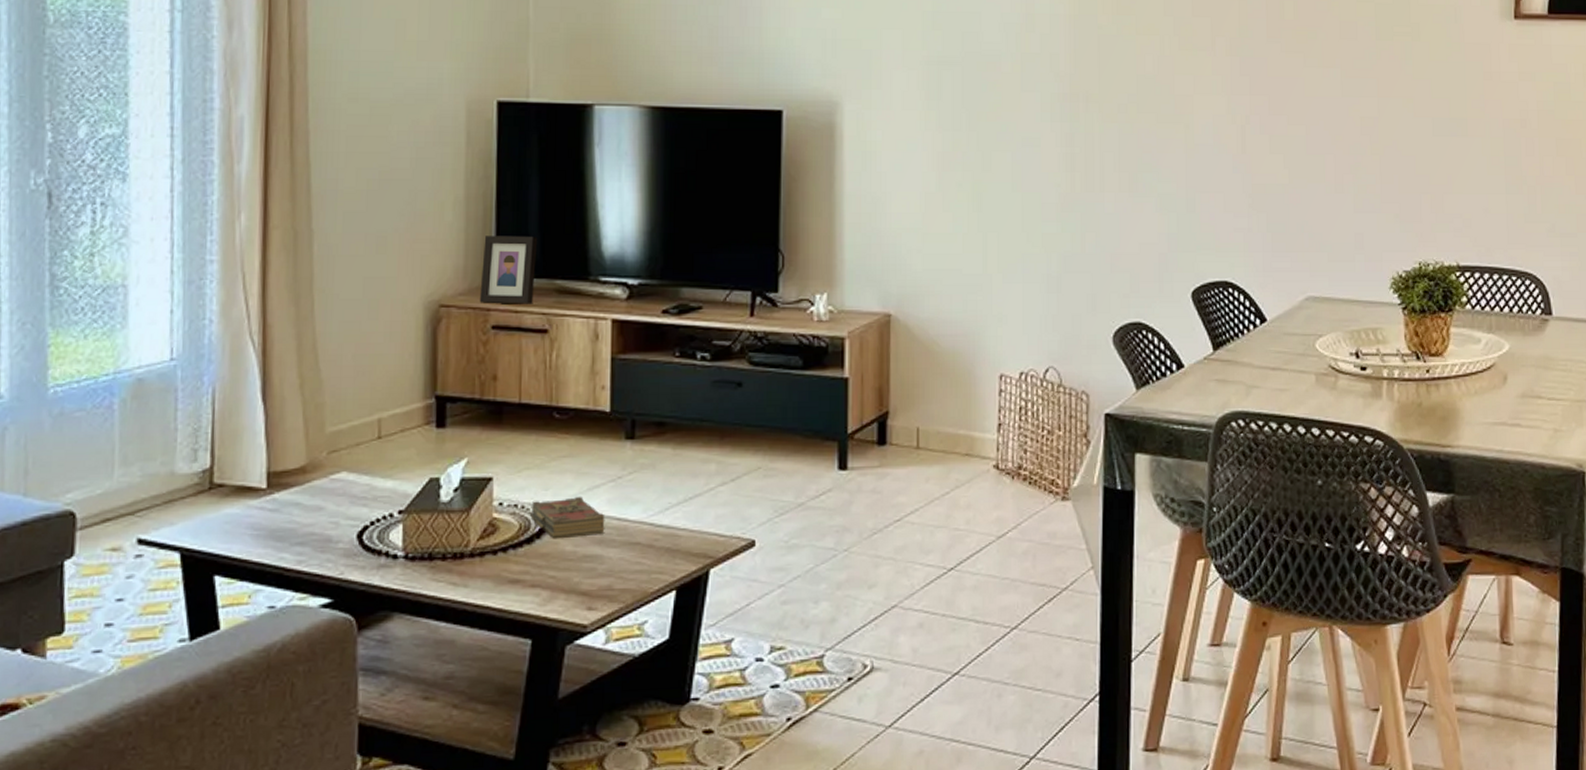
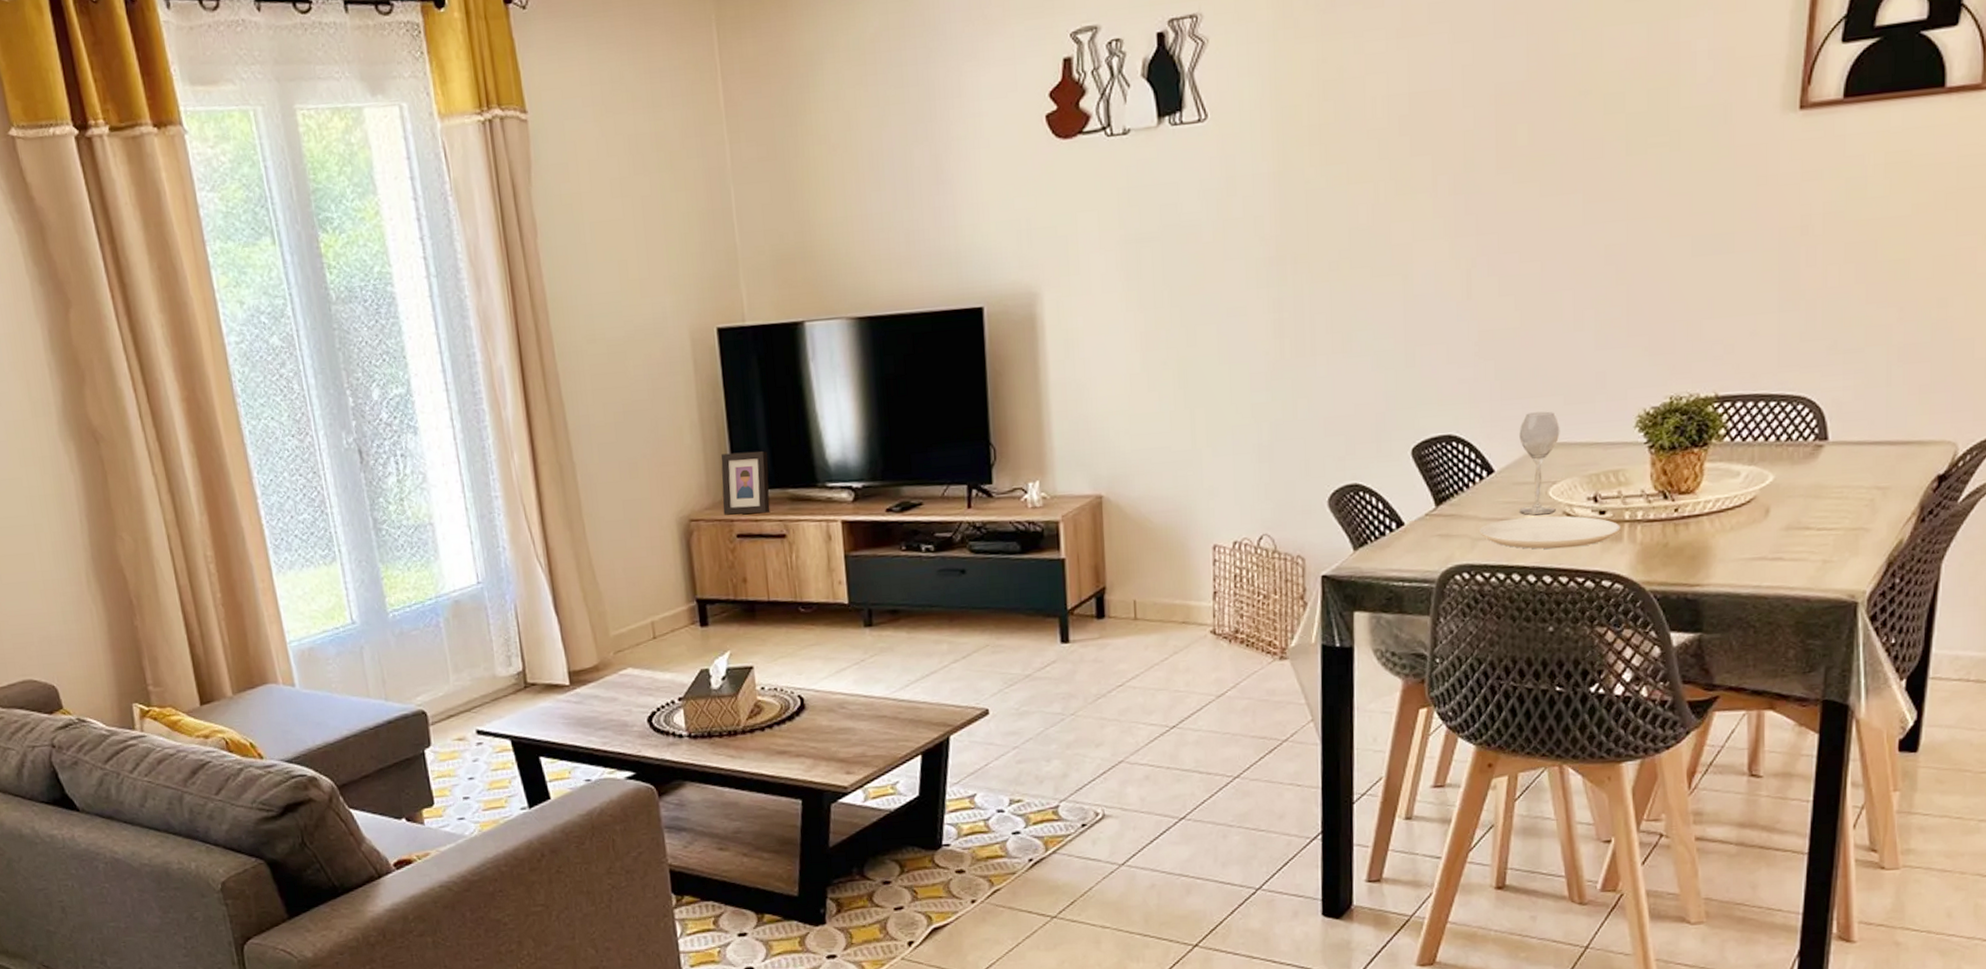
book: present [530,496,605,539] -> none [788,678,854,716]
plate: none [1253,368,1380,402] -> present [1479,515,1620,549]
wineglass: none [1289,266,1325,367] -> present [1519,411,1560,515]

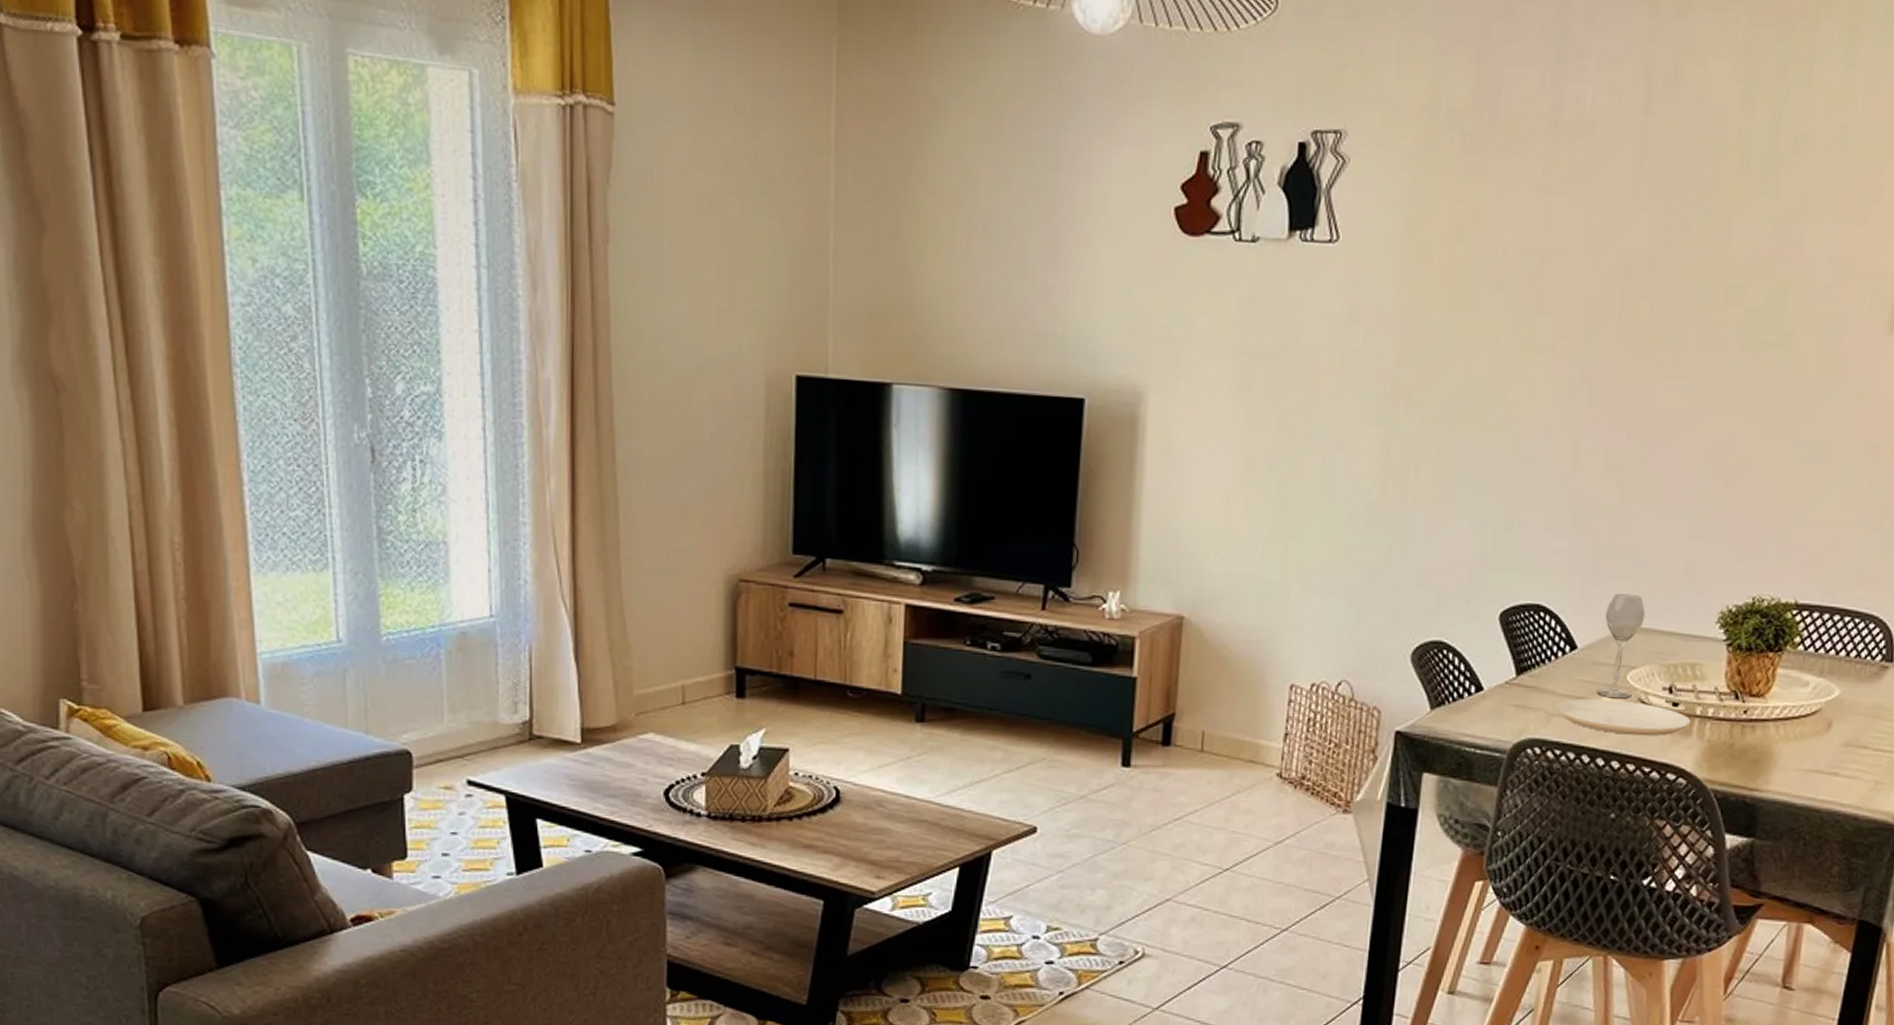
picture frame: present [721,451,770,515] -> none [777,513,835,584]

